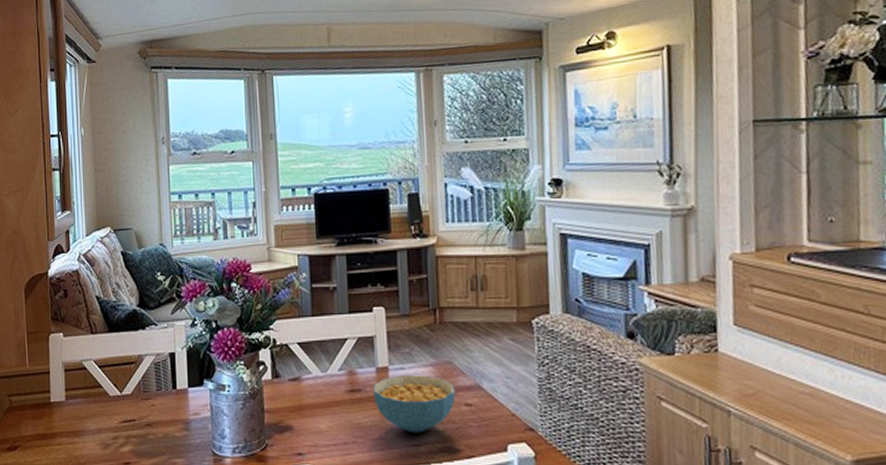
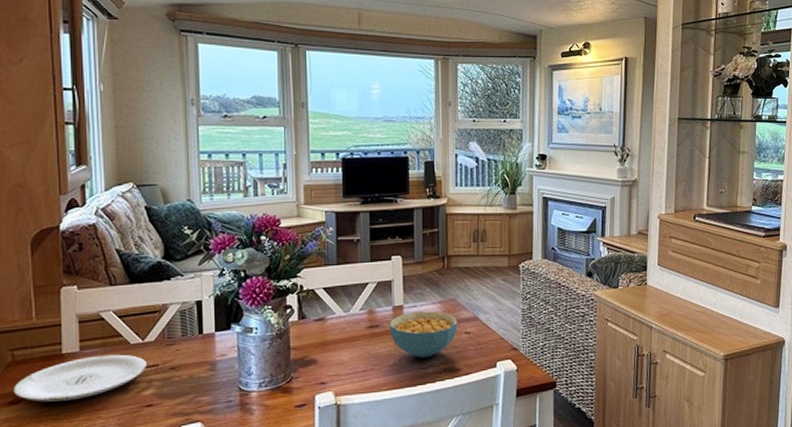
plate: none [10,406,124,451] -> present [12,354,146,402]

